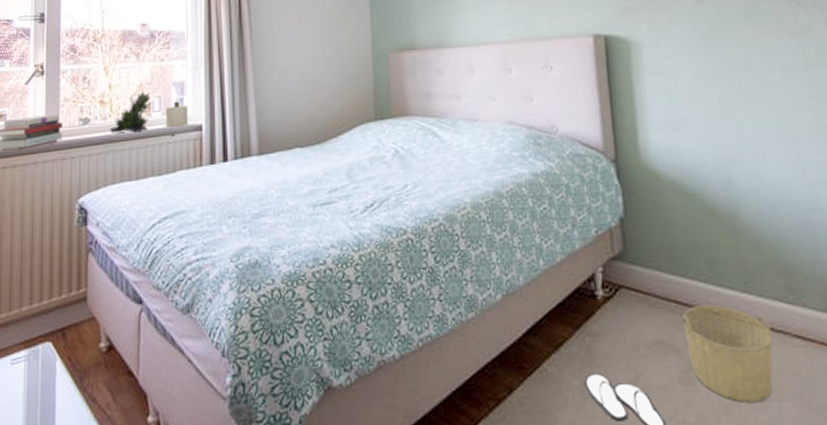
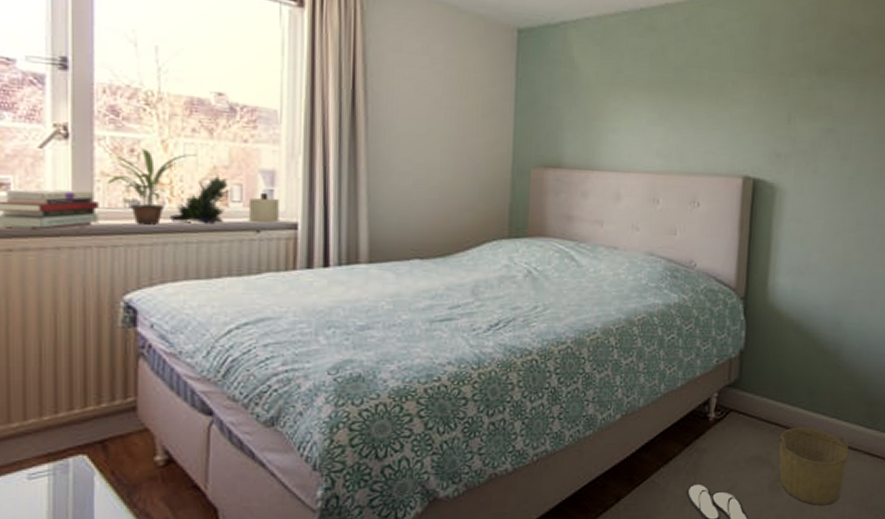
potted plant: none [68,75,128,139] -> present [107,148,197,226]

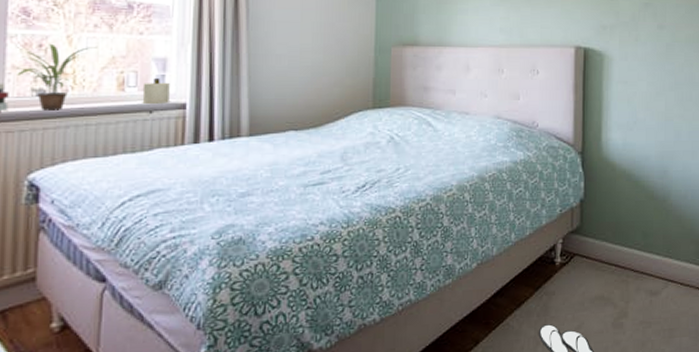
succulent plant: present [170,175,230,224] -> none [72,64,126,108]
basket: present [779,427,850,505] -> none [619,267,682,340]

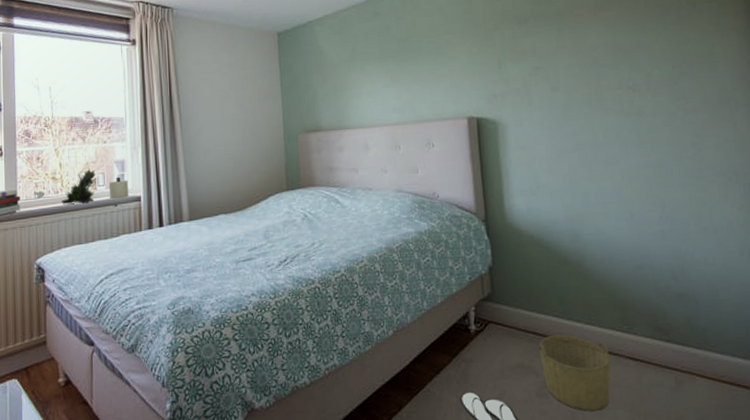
potted plant: present [17,43,98,112] -> none [24,156,76,210]
succulent plant: none [72,64,126,108] -> present [62,168,97,205]
basket: none [619,267,682,340] -> present [538,334,611,411]

